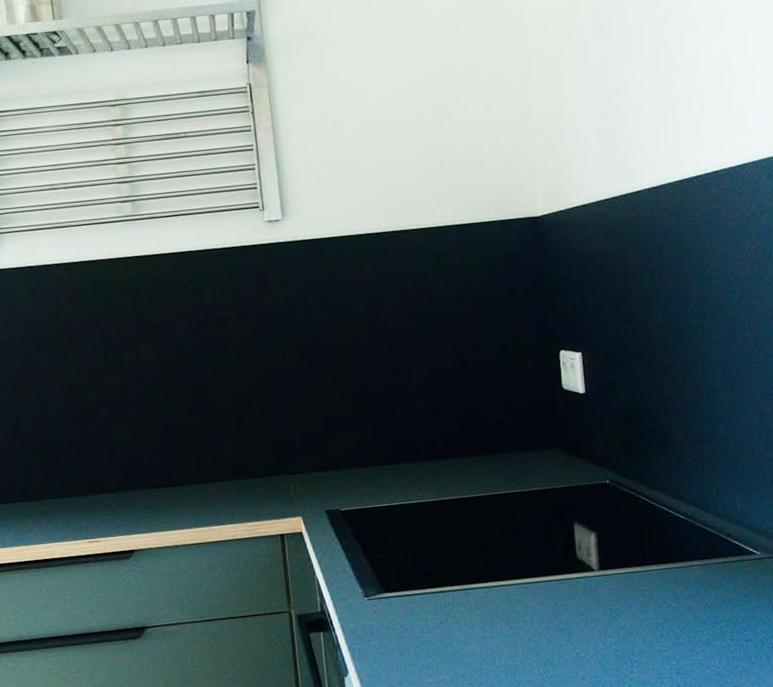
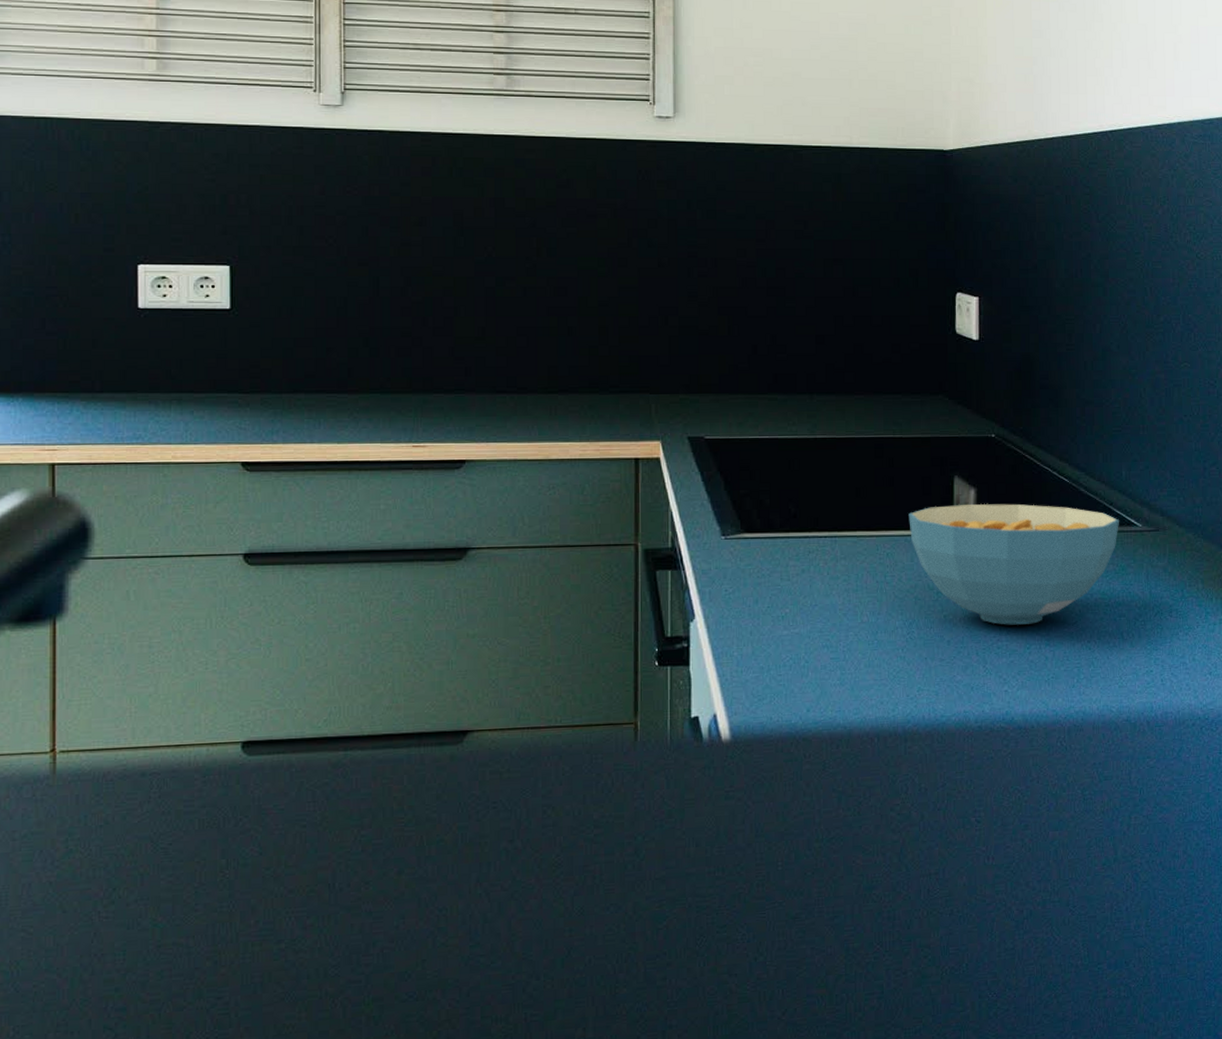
cereal bowl: none [534,542,738,658] -> present [908,503,1119,625]

